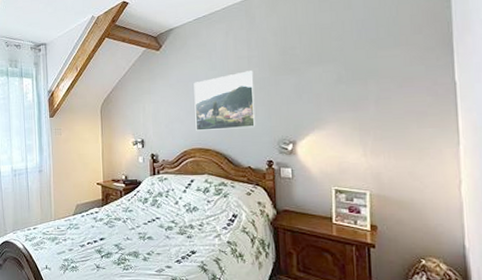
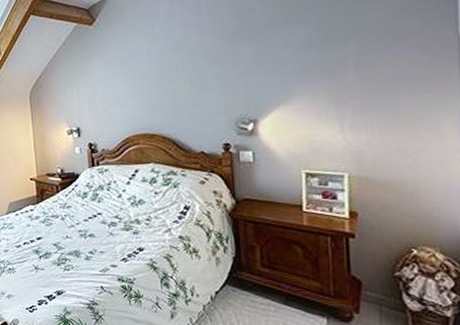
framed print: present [193,70,256,131] -> none [134,40,209,114]

